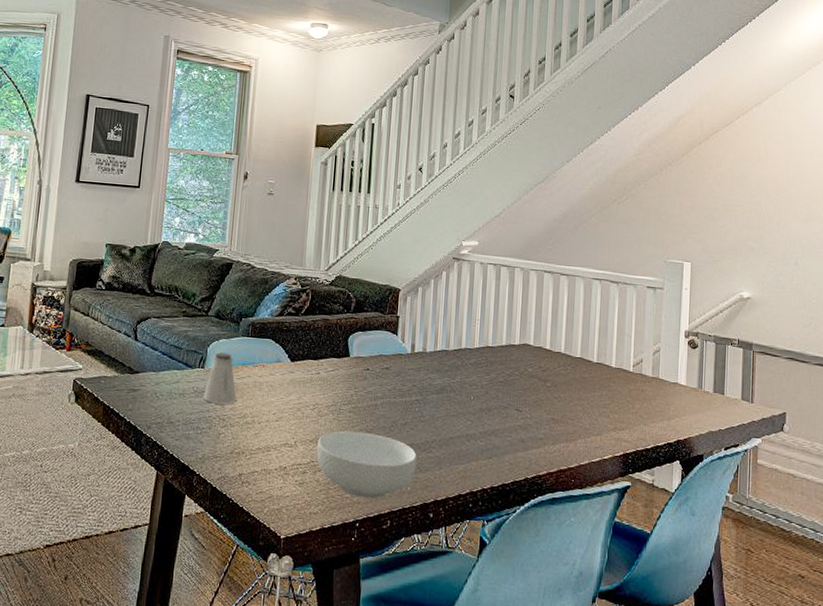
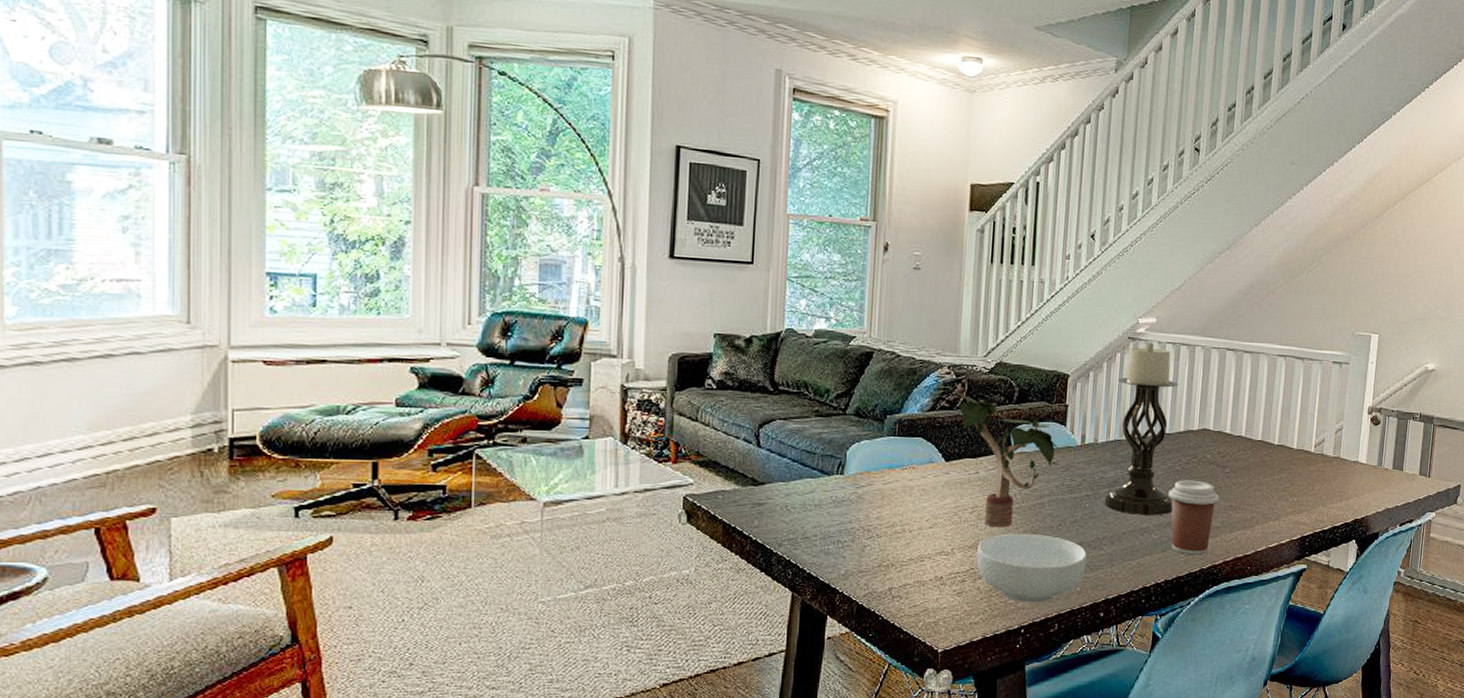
saltshaker: present [203,352,237,405] -> none [844,456,883,514]
potted plant: none [297,298,393,425] -> present [952,389,1061,528]
candle holder: none [432,263,500,423] -> present [1104,342,1179,516]
coffee cup: none [493,391,542,465] -> present [1168,480,1220,555]

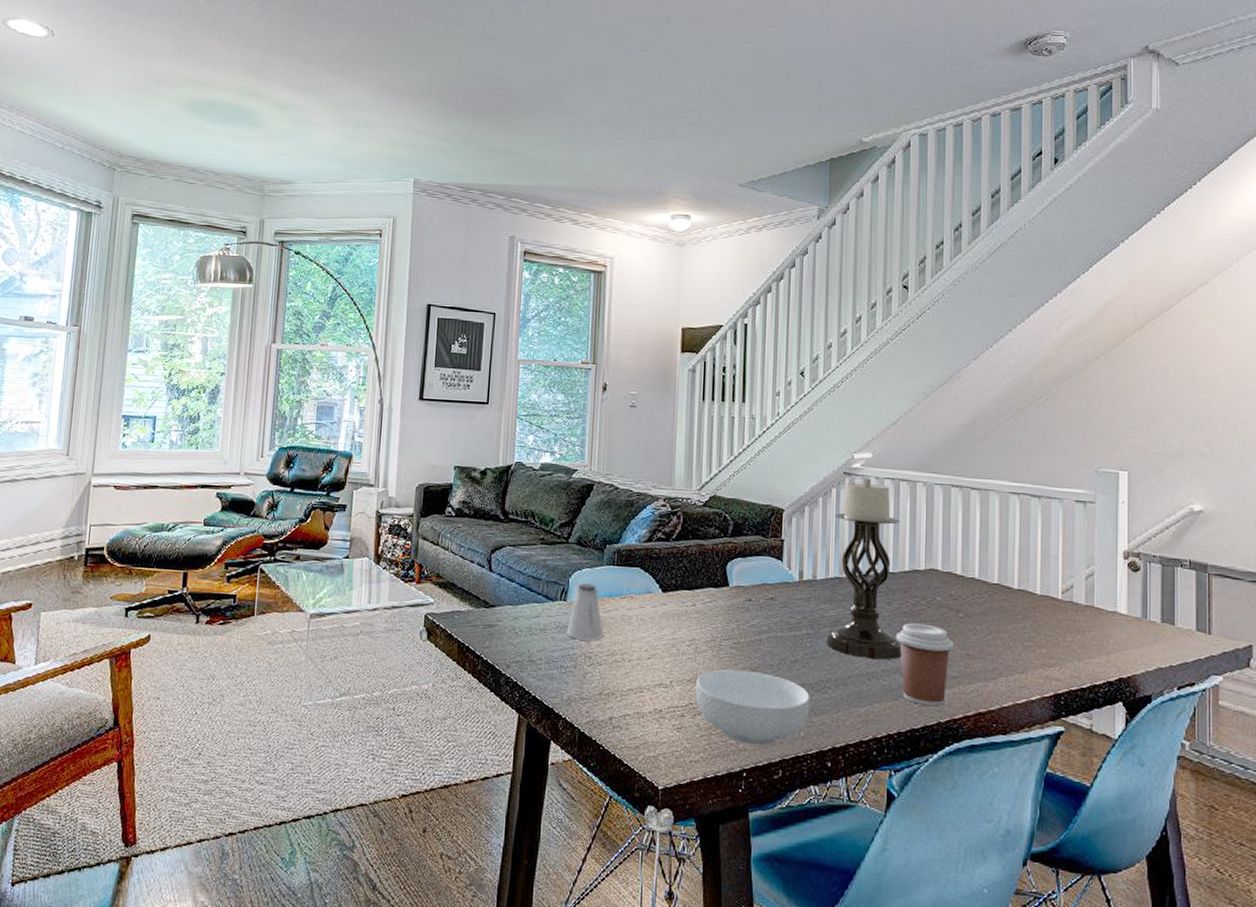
saltshaker: none [844,456,883,514] -> present [566,583,603,641]
potted plant: present [952,389,1061,528] -> none [667,521,779,663]

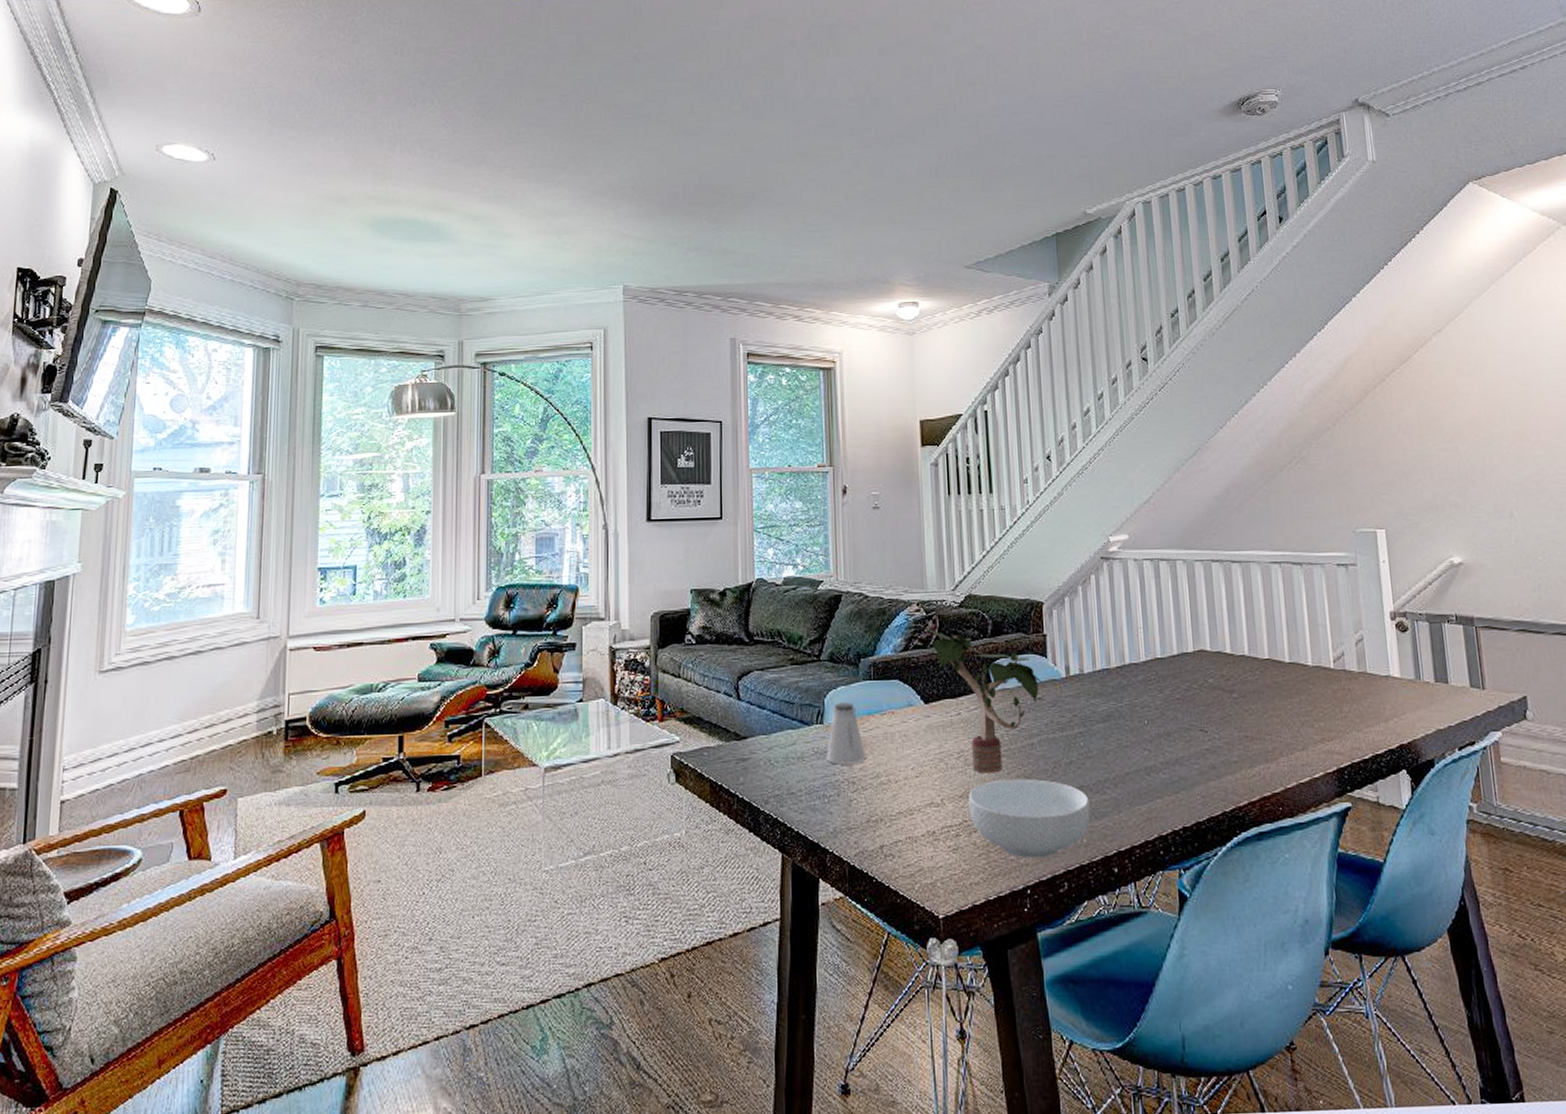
potted plant: none [667,521,779,663] -> present [923,627,1046,774]
candle holder: present [826,478,902,660] -> none [1096,561,1179,753]
coffee cup: present [896,623,954,707] -> none [1171,708,1232,796]

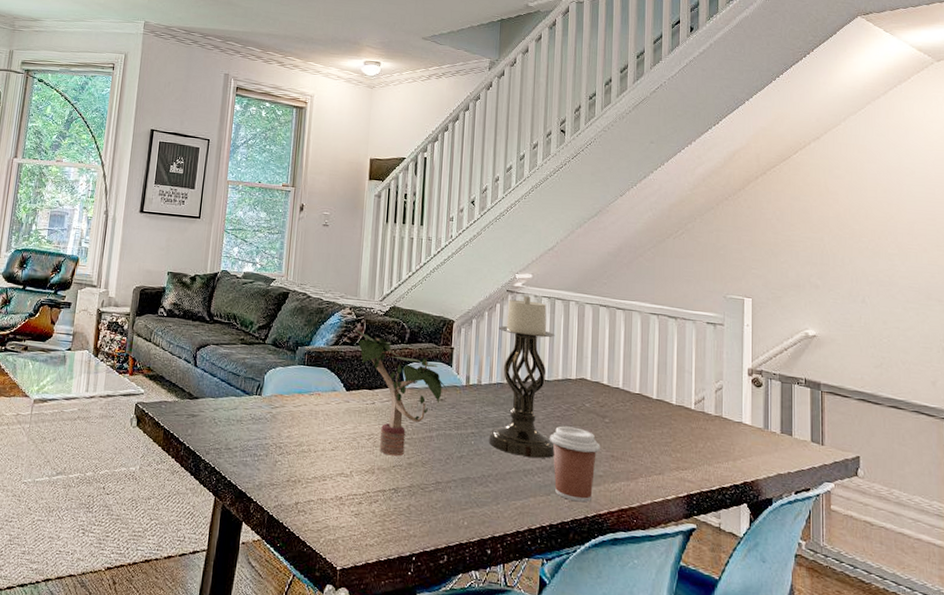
saltshaker: present [826,702,866,765] -> none [260,380,293,433]
cereal bowl: present [969,778,1090,859] -> none [372,462,473,533]
candle holder: none [1096,561,1179,753] -> present [488,295,555,459]
coffee cup: none [1171,708,1232,796] -> present [550,426,600,503]

